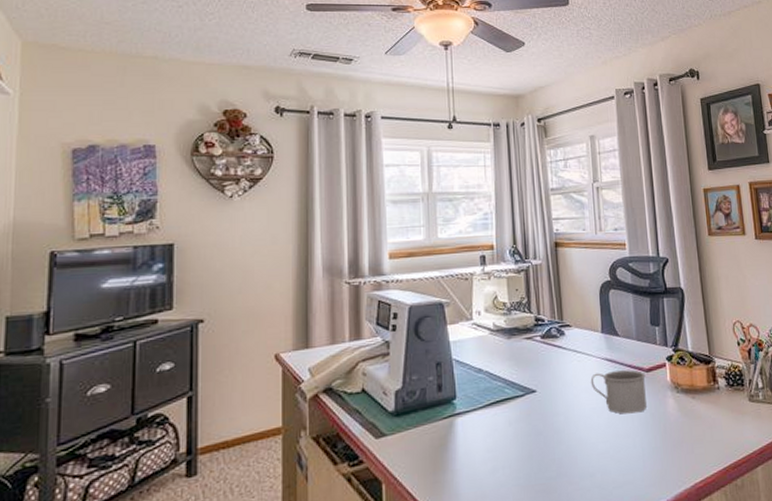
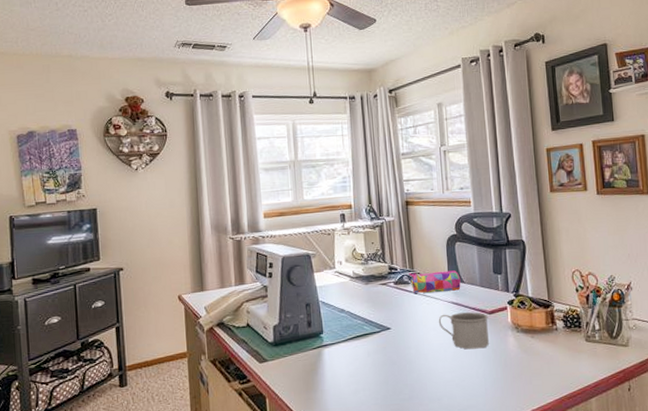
pencil case: none [557,322,616,349] -> present [409,270,461,293]

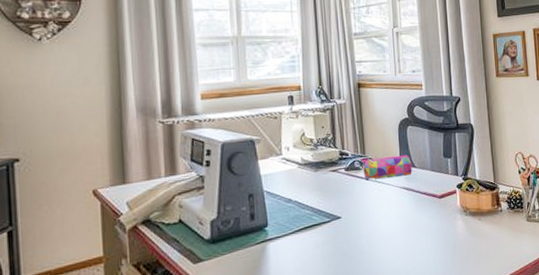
mug: present [438,312,489,349] -> none [390,197,439,235]

